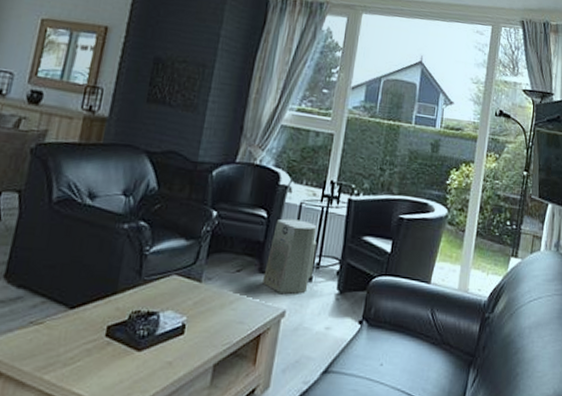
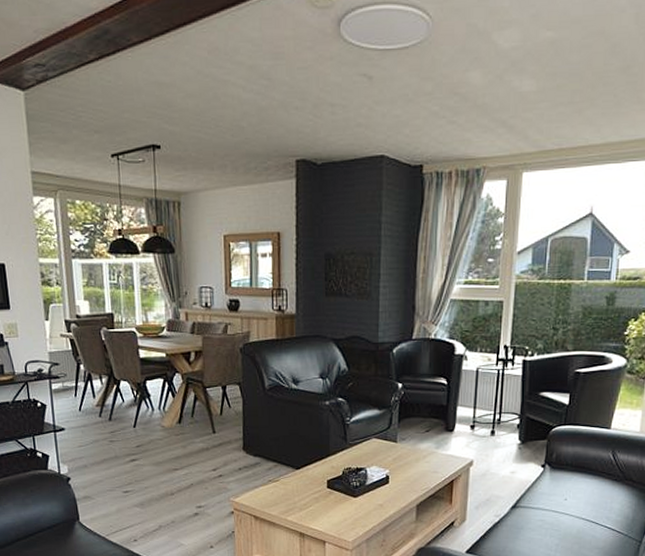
air purifier: present [261,218,317,294] -> none [449,383,496,447]

